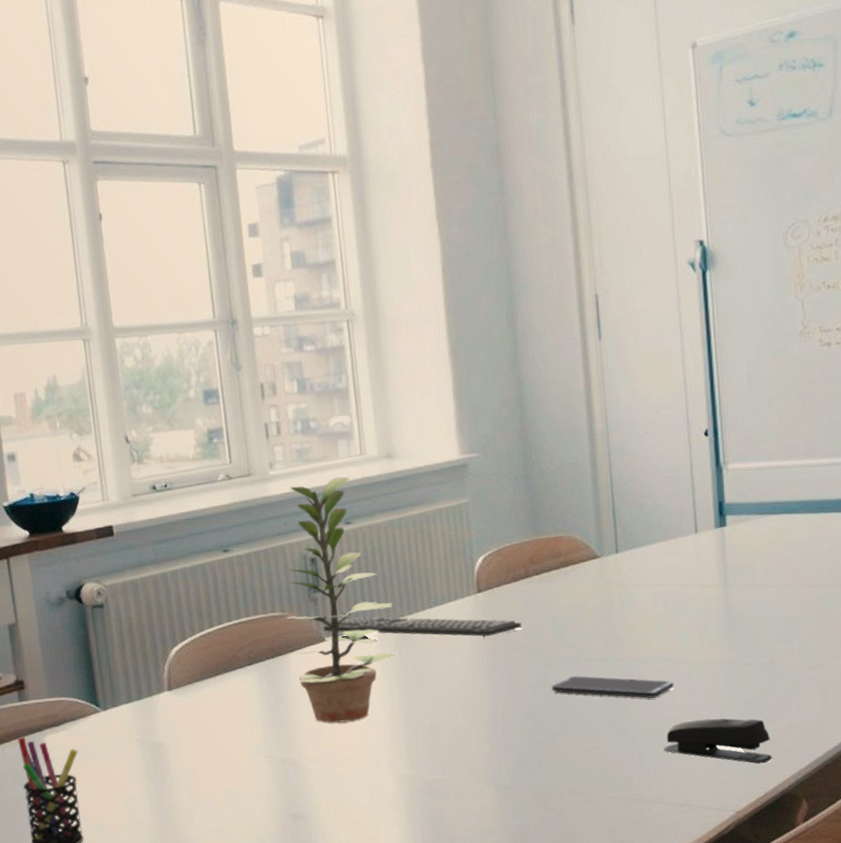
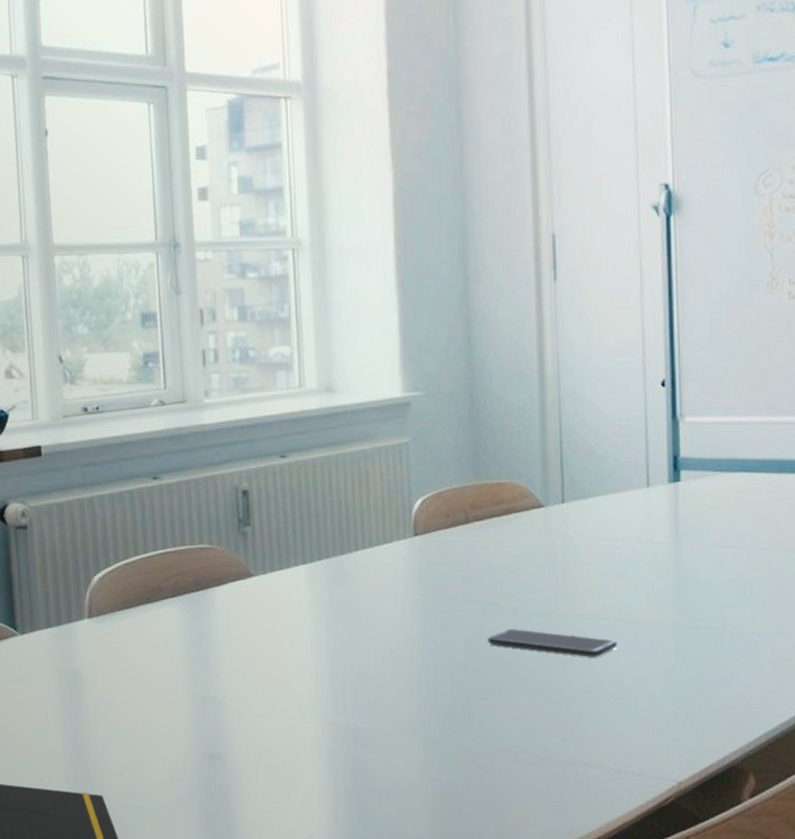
plant: present [285,476,398,724] -> none [213,408,327,663]
keyboard: present [323,617,522,639] -> none [251,554,459,584]
stapler: present [664,718,773,764] -> none [603,682,720,734]

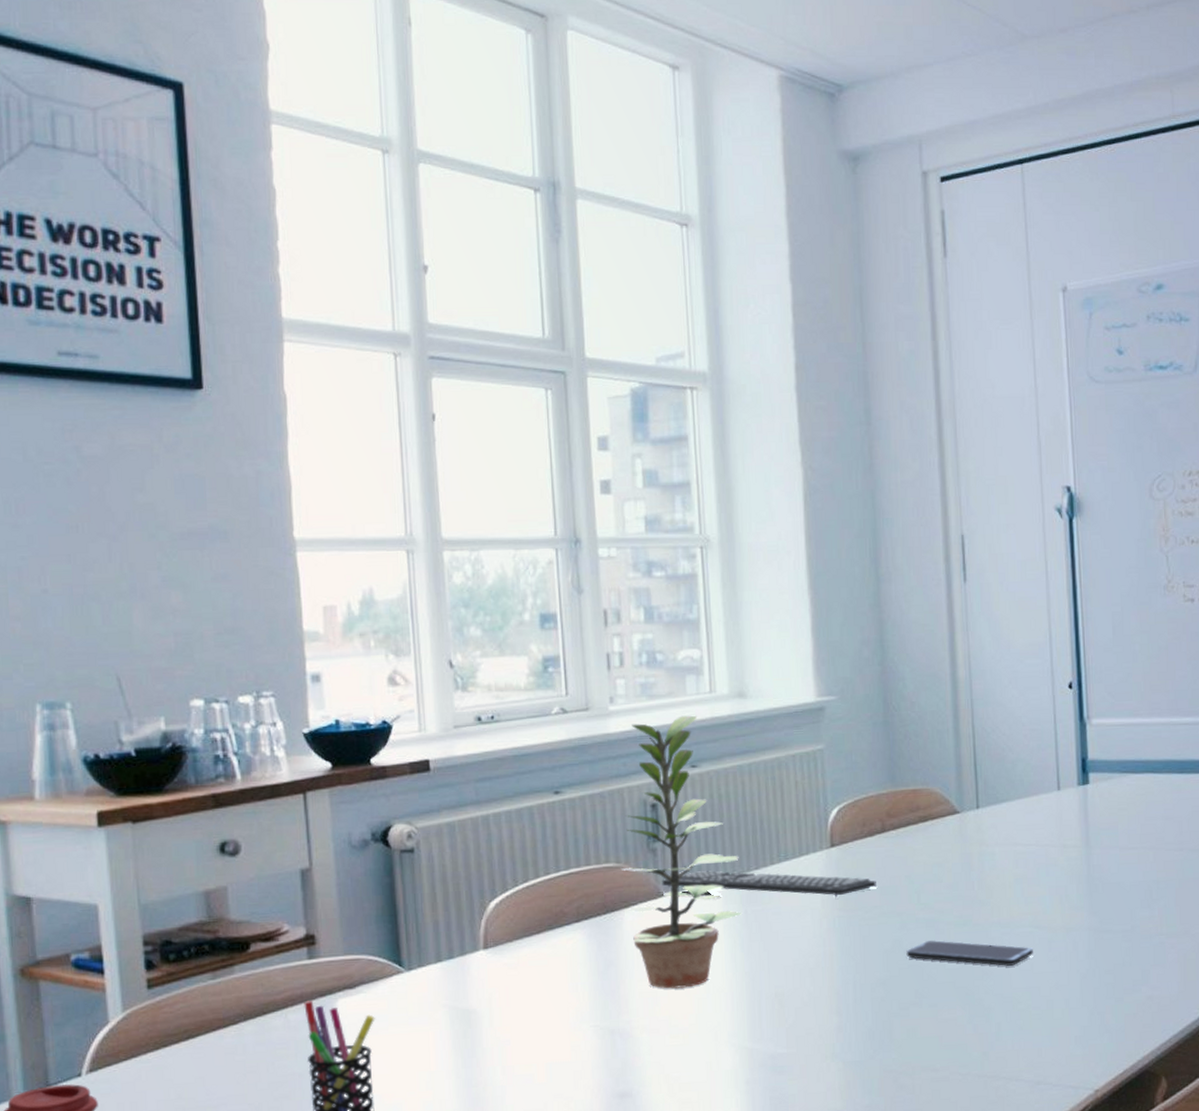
plant: none [213,408,327,663] -> present [620,715,742,990]
keyboard: none [251,554,459,584] -> present [662,870,876,897]

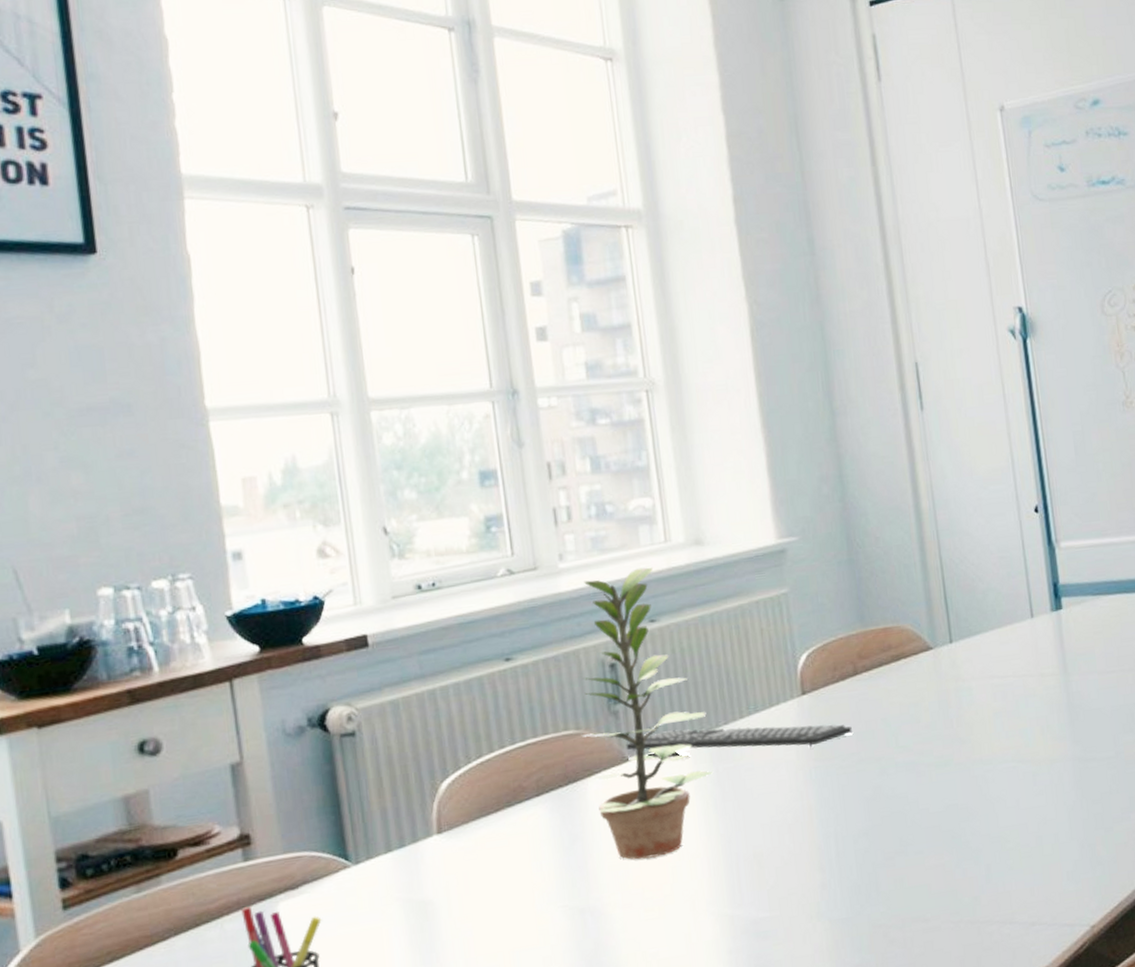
smartphone: present [906,939,1033,966] -> none [887,782,1018,806]

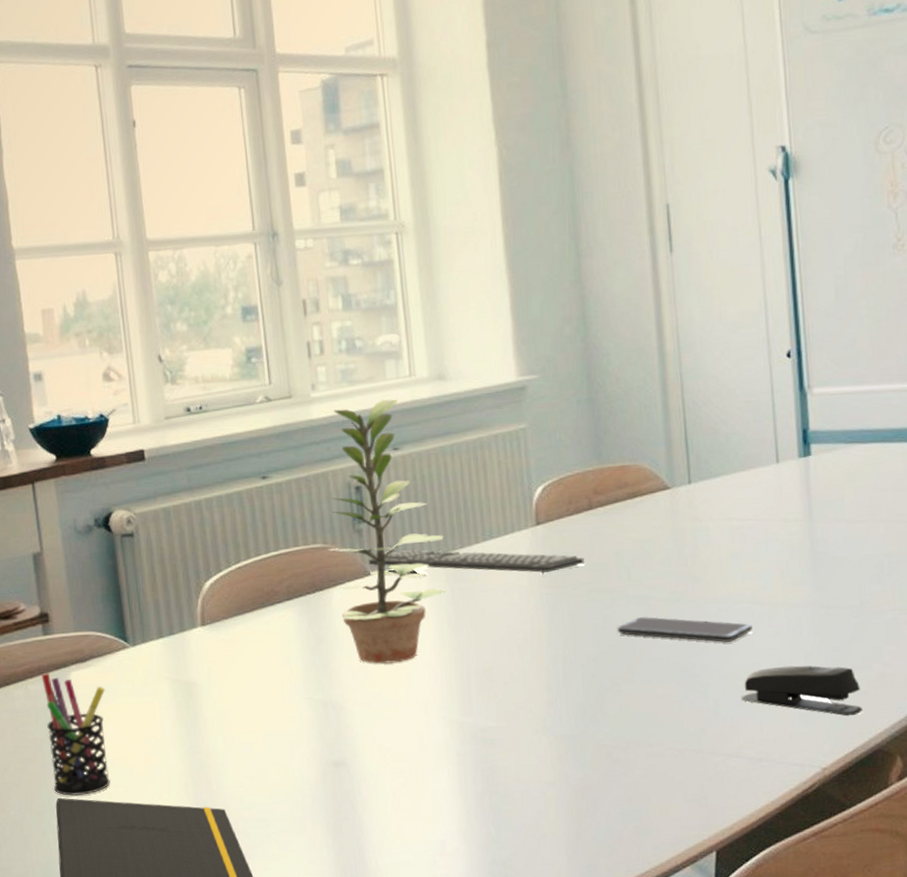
smartphone: none [887,782,1018,806] -> present [617,616,753,642]
stapler: none [1011,819,1125,870] -> present [741,665,864,716]

